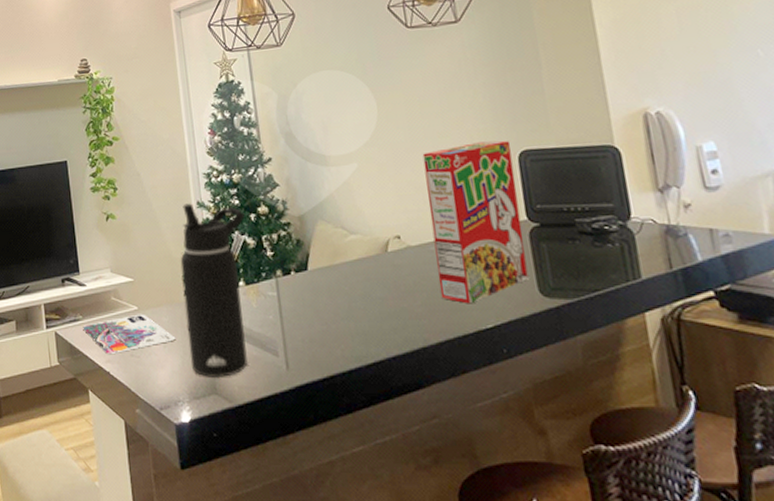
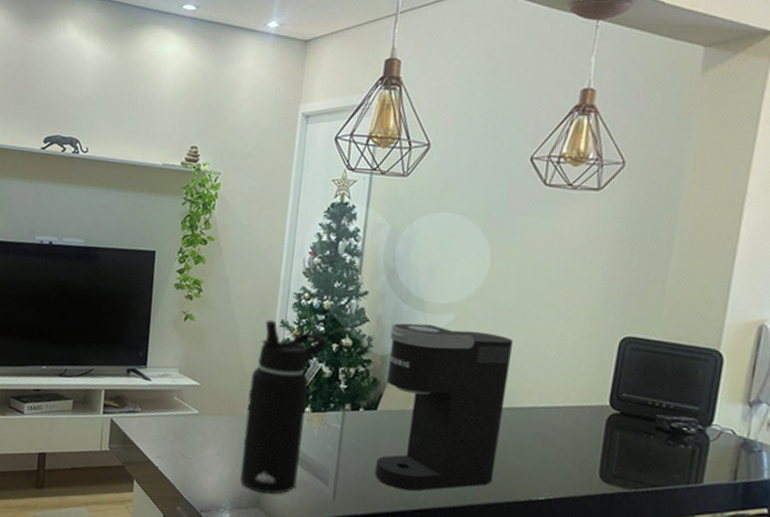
card: present [83,313,176,355] -> none [139,417,231,452]
coffee maker: none [300,173,438,346] -> present [374,323,513,491]
cereal box: present [422,140,529,304] -> none [502,318,616,475]

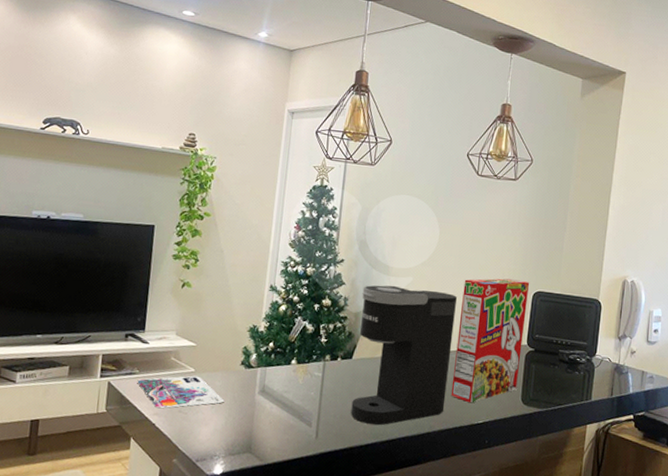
card: none [139,417,231,452] -> present [137,375,224,409]
water bottle: present [240,320,327,495] -> none [233,285,310,440]
cereal box: none [502,318,616,475] -> present [450,278,530,403]

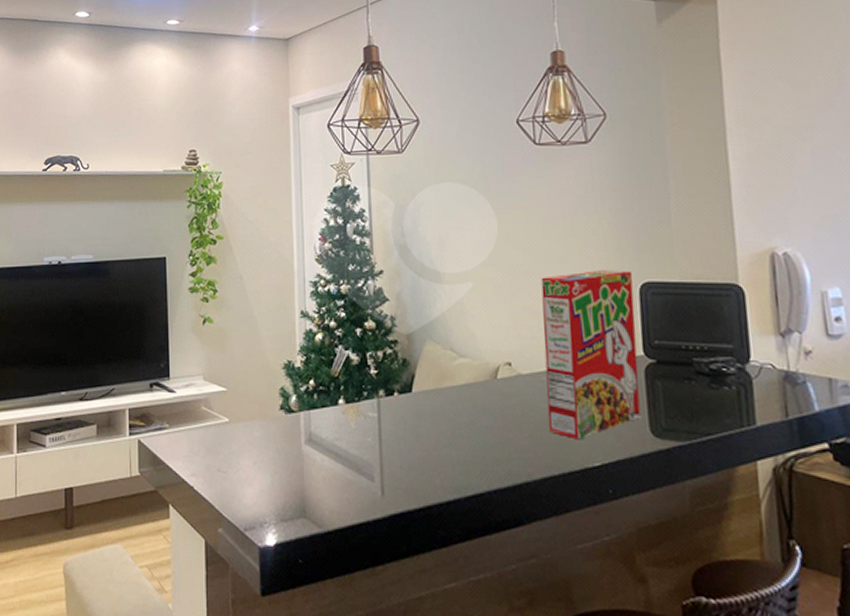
card: present [137,375,224,409] -> none [168,426,267,469]
coffee maker: present [350,285,457,425] -> none [411,295,544,476]

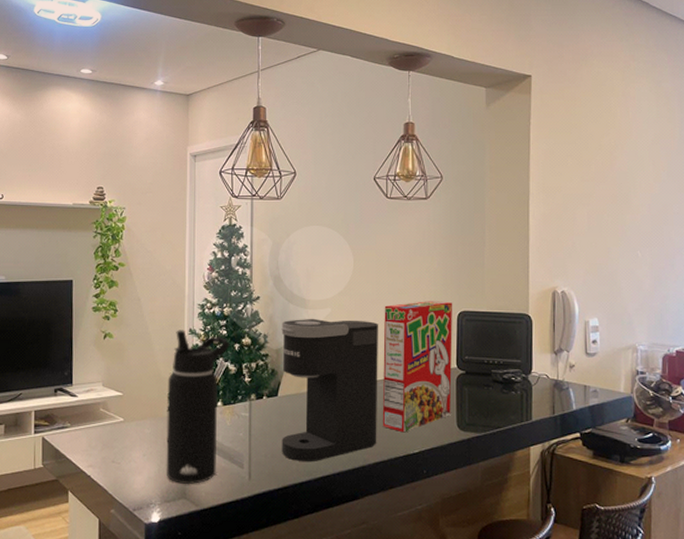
water bottle: none [278,312,350,501] -> present [166,330,230,485]
coffee maker: none [411,295,544,476] -> present [281,318,378,462]

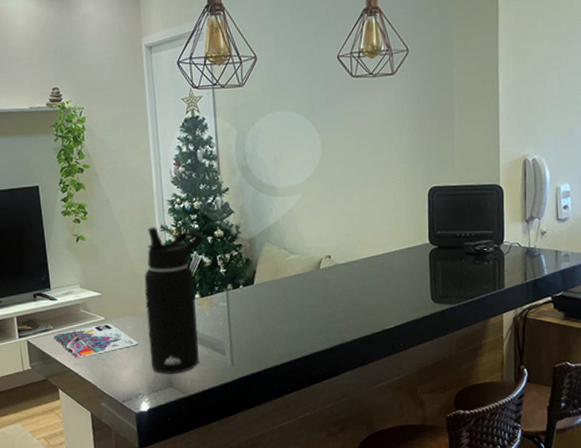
card: none [70,425,155,460] -> present [53,323,138,359]
coffee maker: present [281,318,378,462] -> none [252,203,354,345]
cereal box: present [382,301,453,433] -> none [354,178,425,310]

